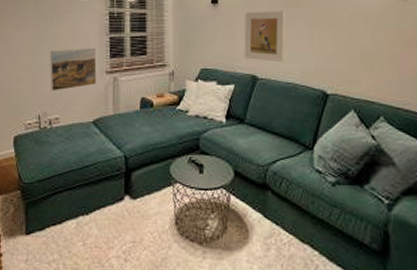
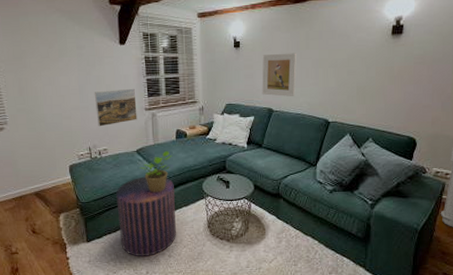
pouf: none [65,153,137,259] -> present [116,176,177,257]
potted plant: none [95,122,136,175] -> present [139,150,173,193]

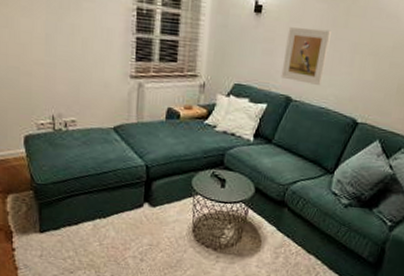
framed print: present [94,88,137,127] -> none [65,44,120,92]
pouf: present [116,176,177,257] -> none [82,160,157,258]
potted plant: present [139,150,173,193] -> none [115,132,159,183]

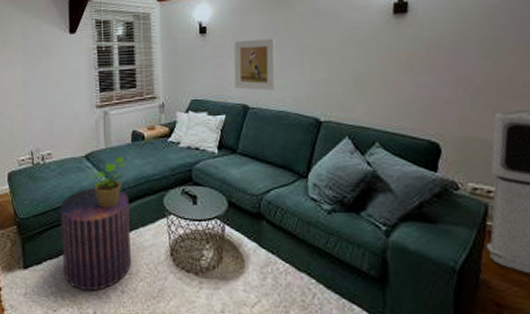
pouf: none [82,160,157,258] -> present [60,187,132,292]
potted plant: none [115,132,159,183] -> present [88,155,128,208]

